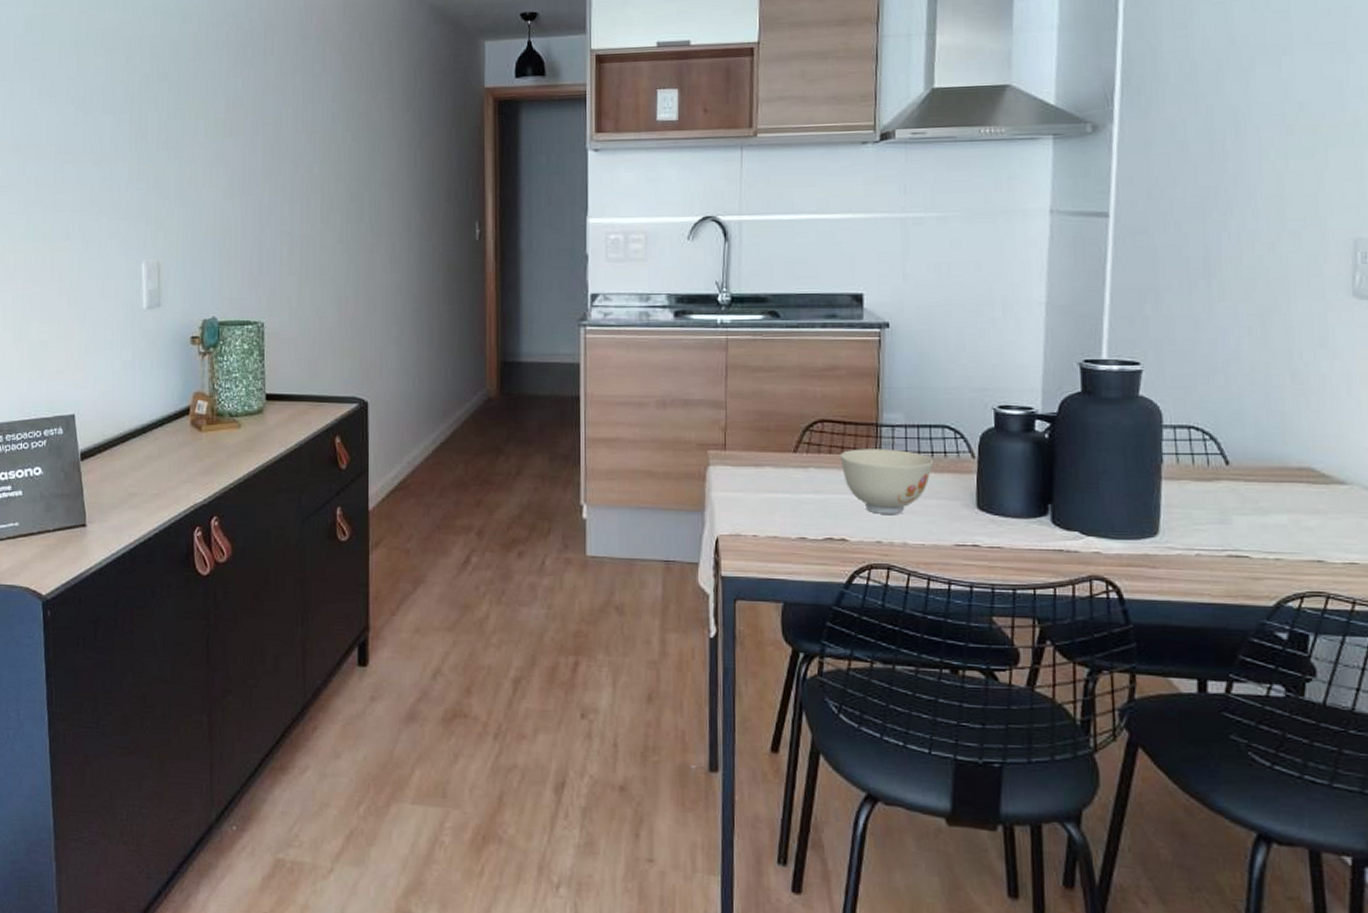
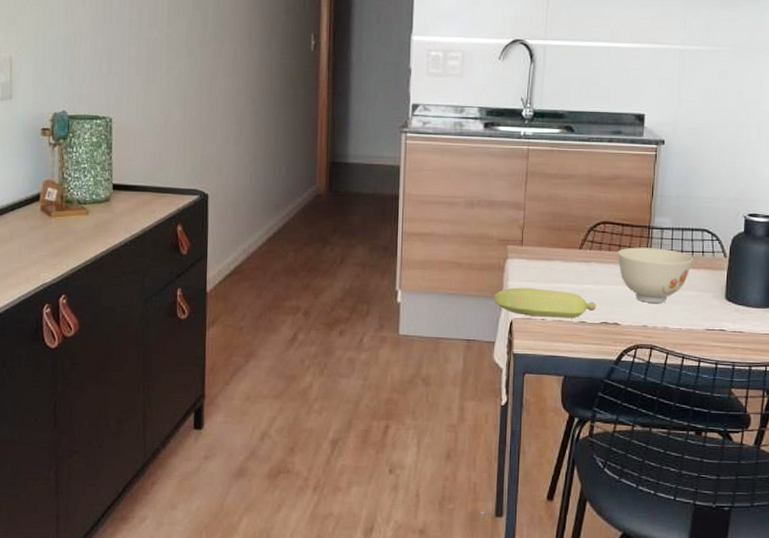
banana: none [694,499,818,534] -> present [493,287,596,319]

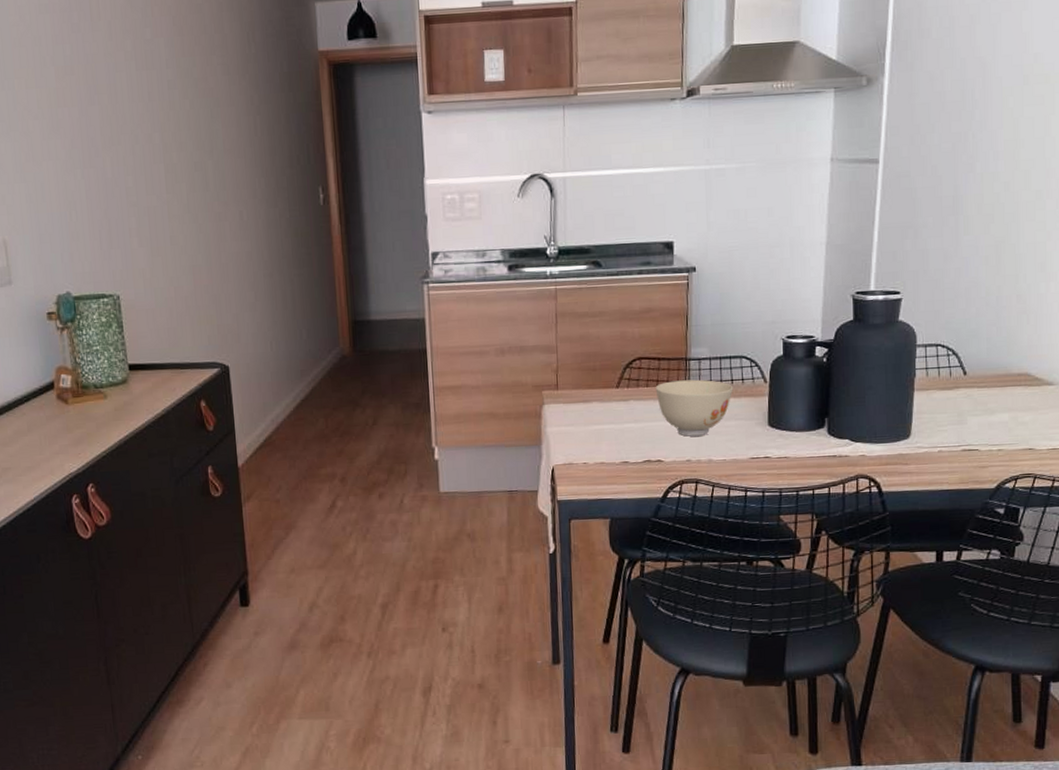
banana: present [493,287,596,319] -> none [532,432,638,461]

